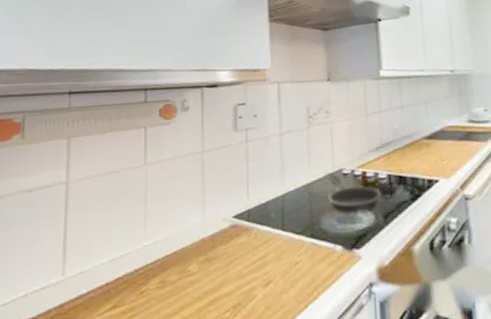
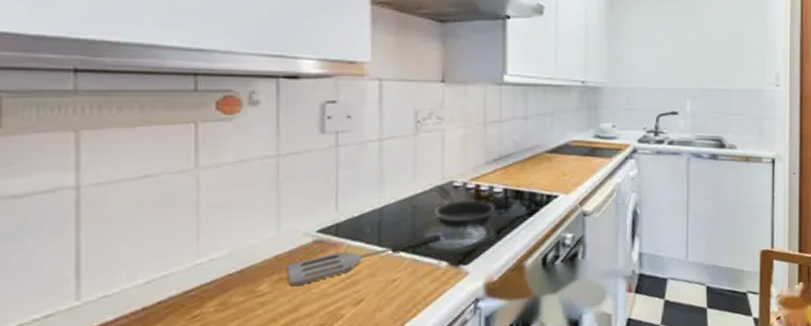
spatula: none [210,219,335,268] -> present [287,234,441,287]

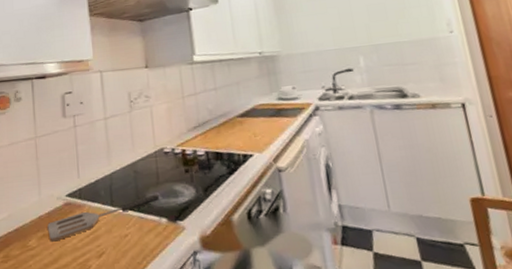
frying pan: present [433,183,496,228] -> none [148,151,201,188]

